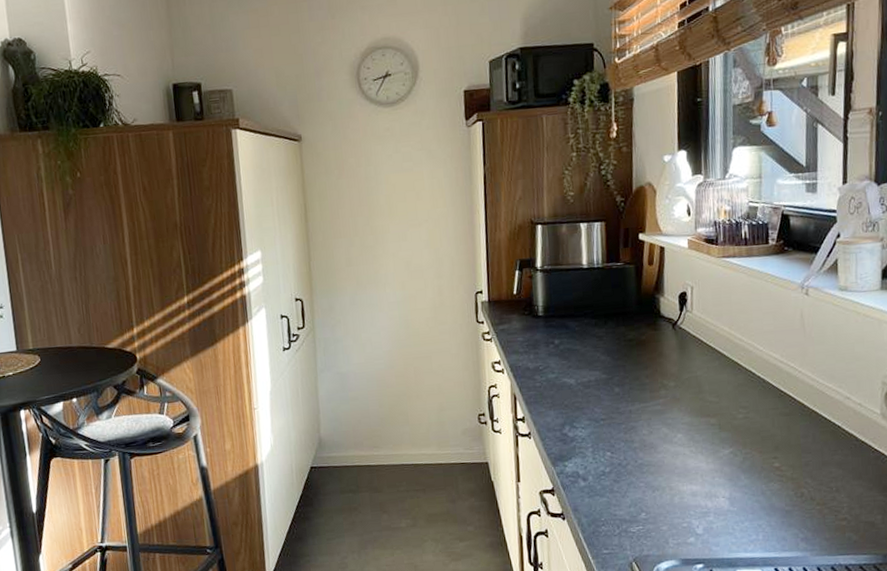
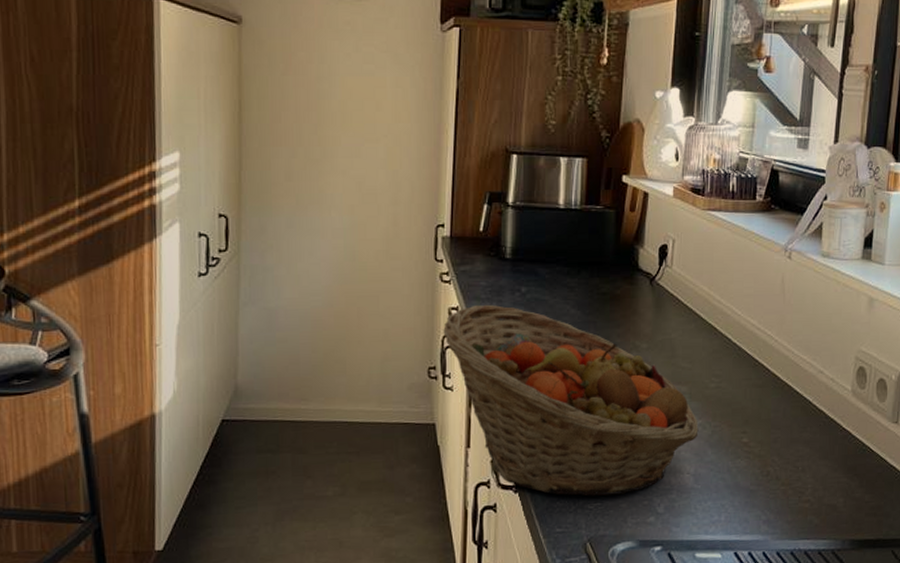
fruit basket: none [488,356,731,521] -> present [443,304,699,496]

